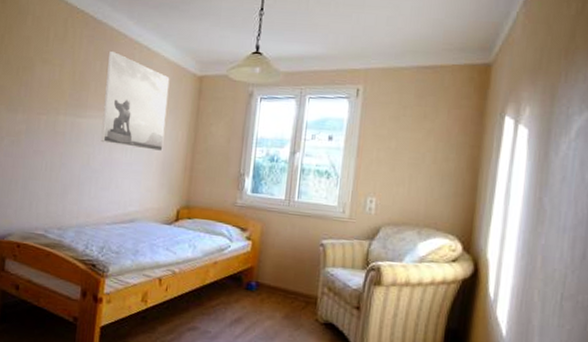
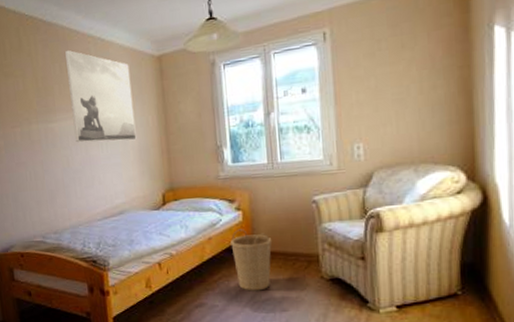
basket: none [235,258,276,324] -> present [230,229,272,291]

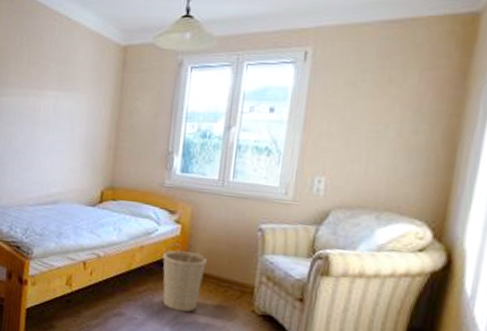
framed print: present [65,49,137,143] -> none [22,23,92,130]

